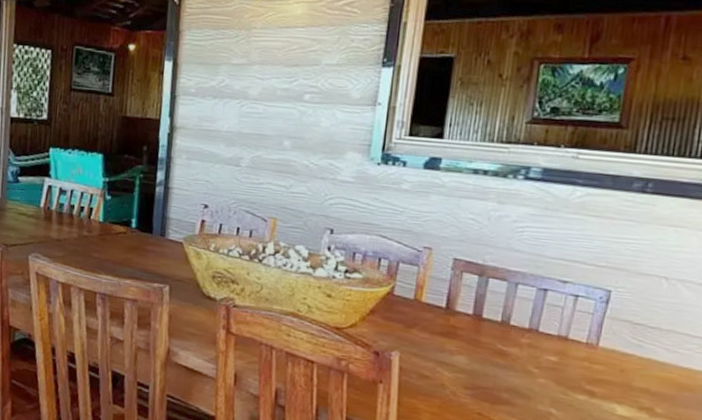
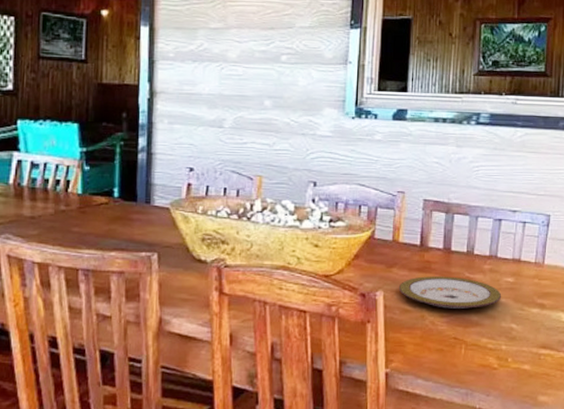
plate: none [417,341,541,385] -> present [398,276,502,310]

